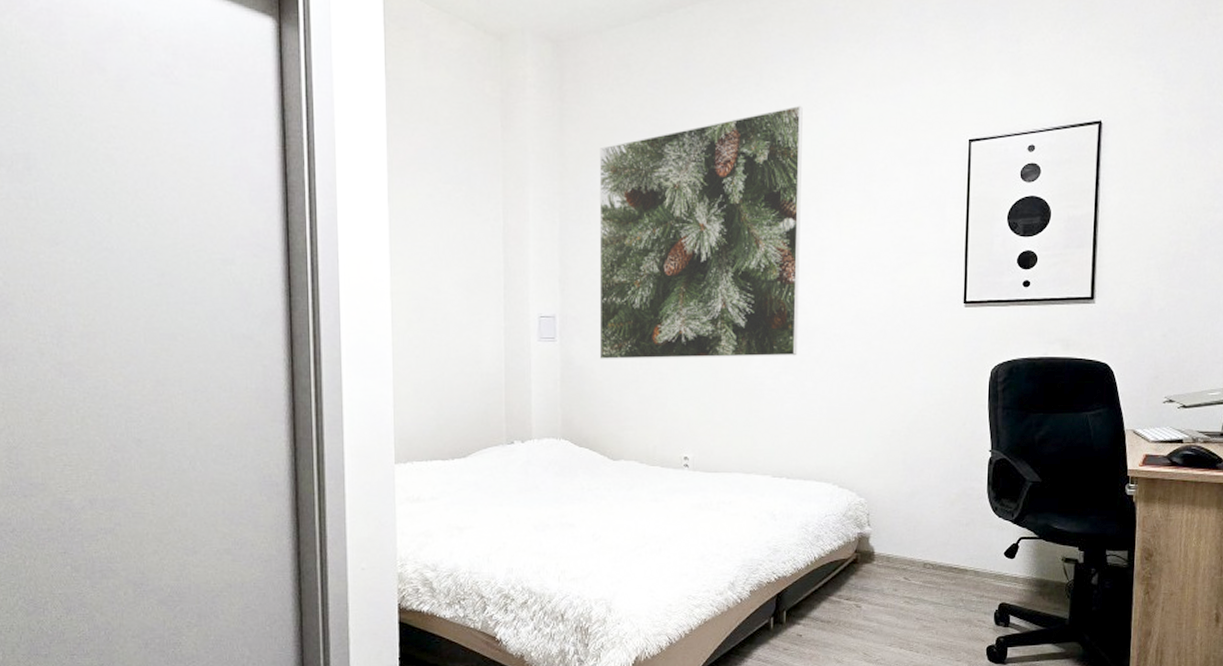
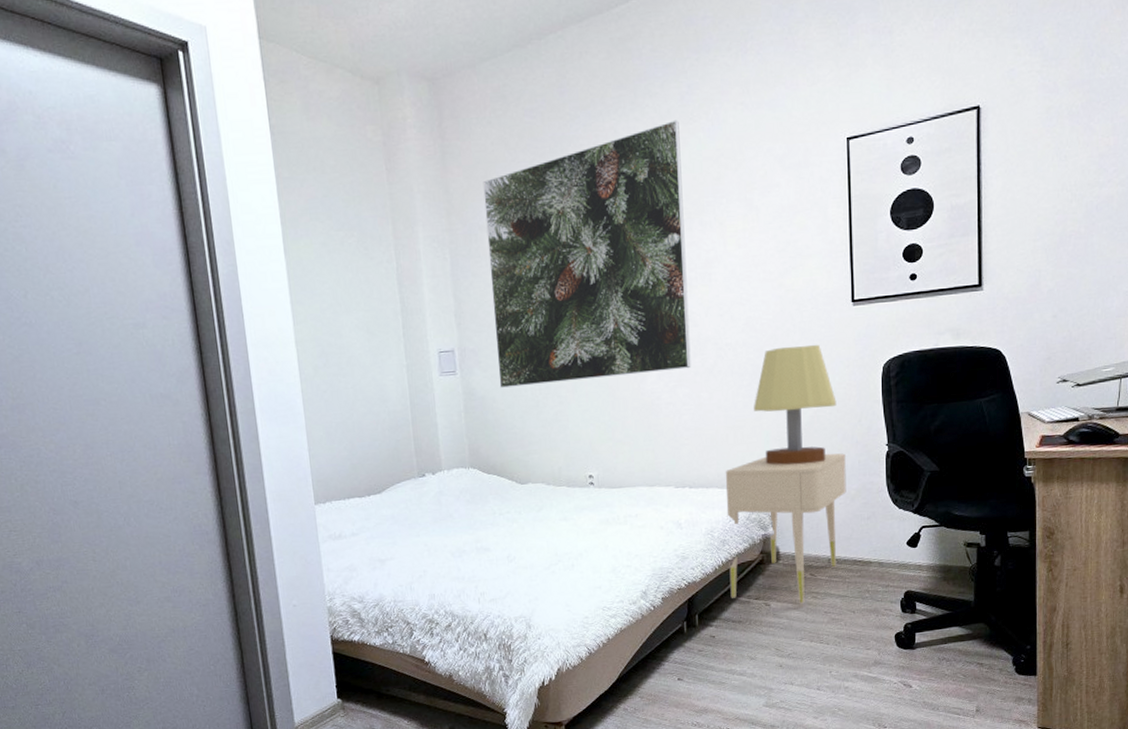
nightstand: none [821,452,948,608] -> present [725,453,846,604]
table lamp: none [858,342,942,464] -> present [754,344,837,465]

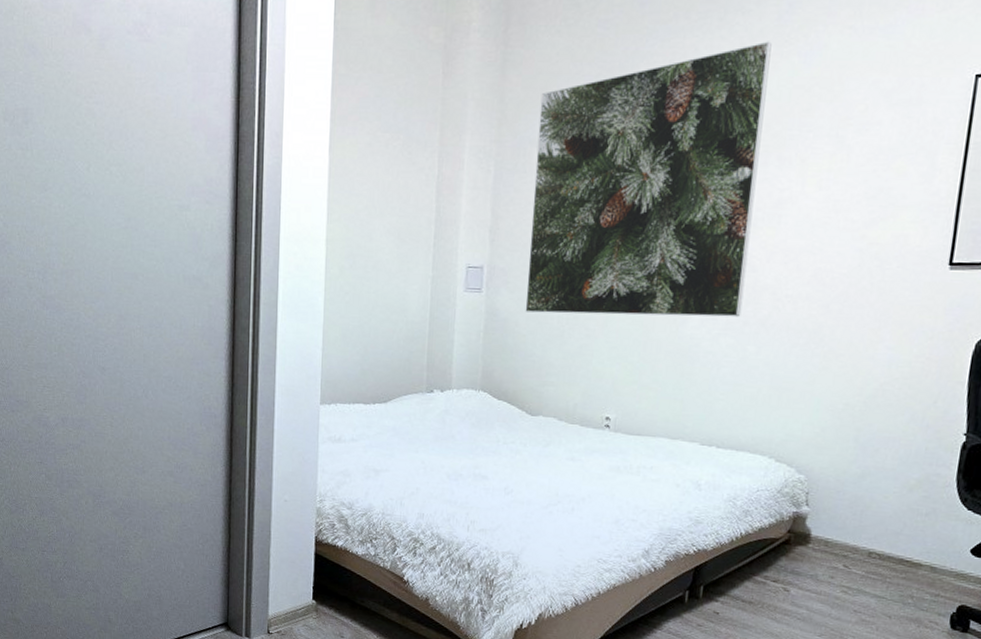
nightstand: present [725,453,846,604] -> none [744,426,911,597]
table lamp: present [754,344,837,465] -> none [807,307,910,443]

